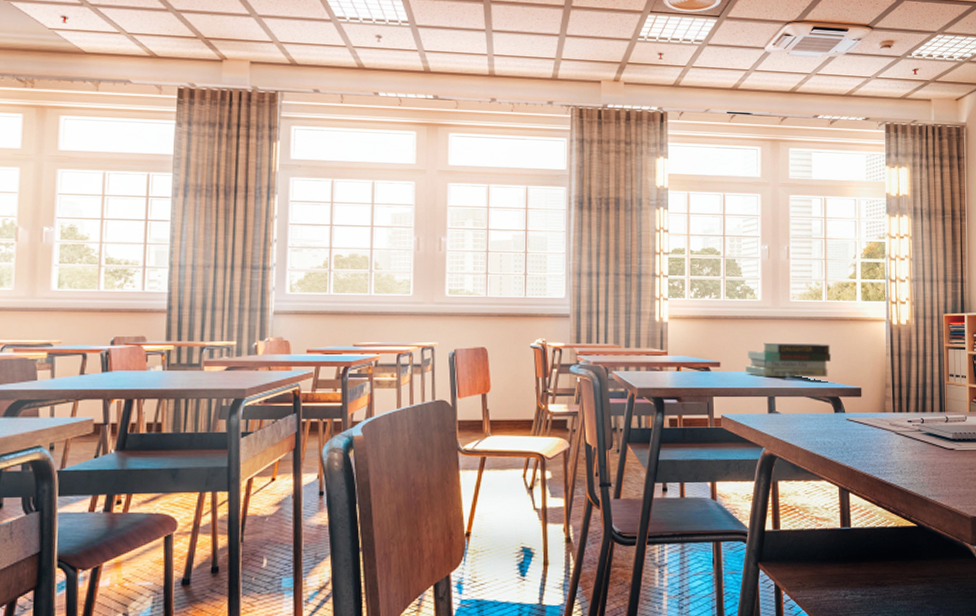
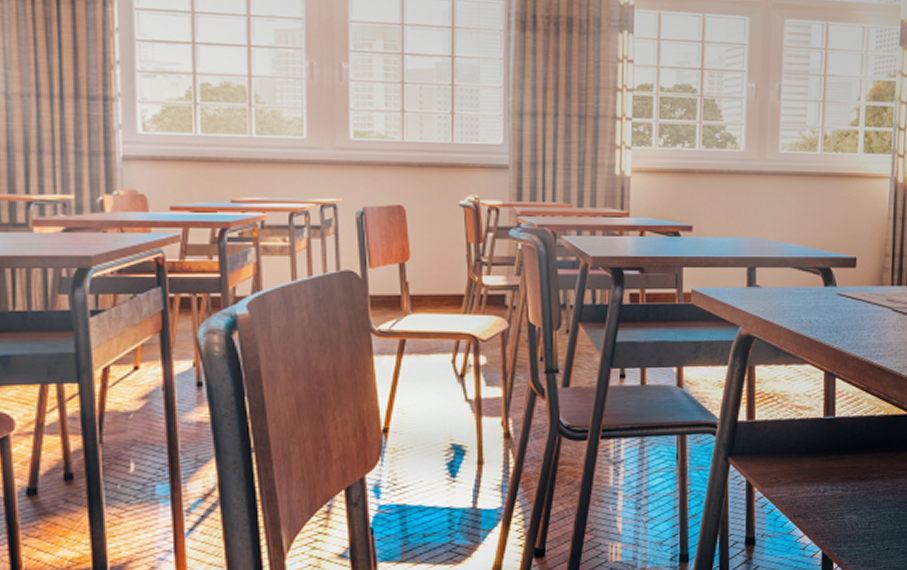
books: present [744,342,831,378] -> none [721,202,824,245]

